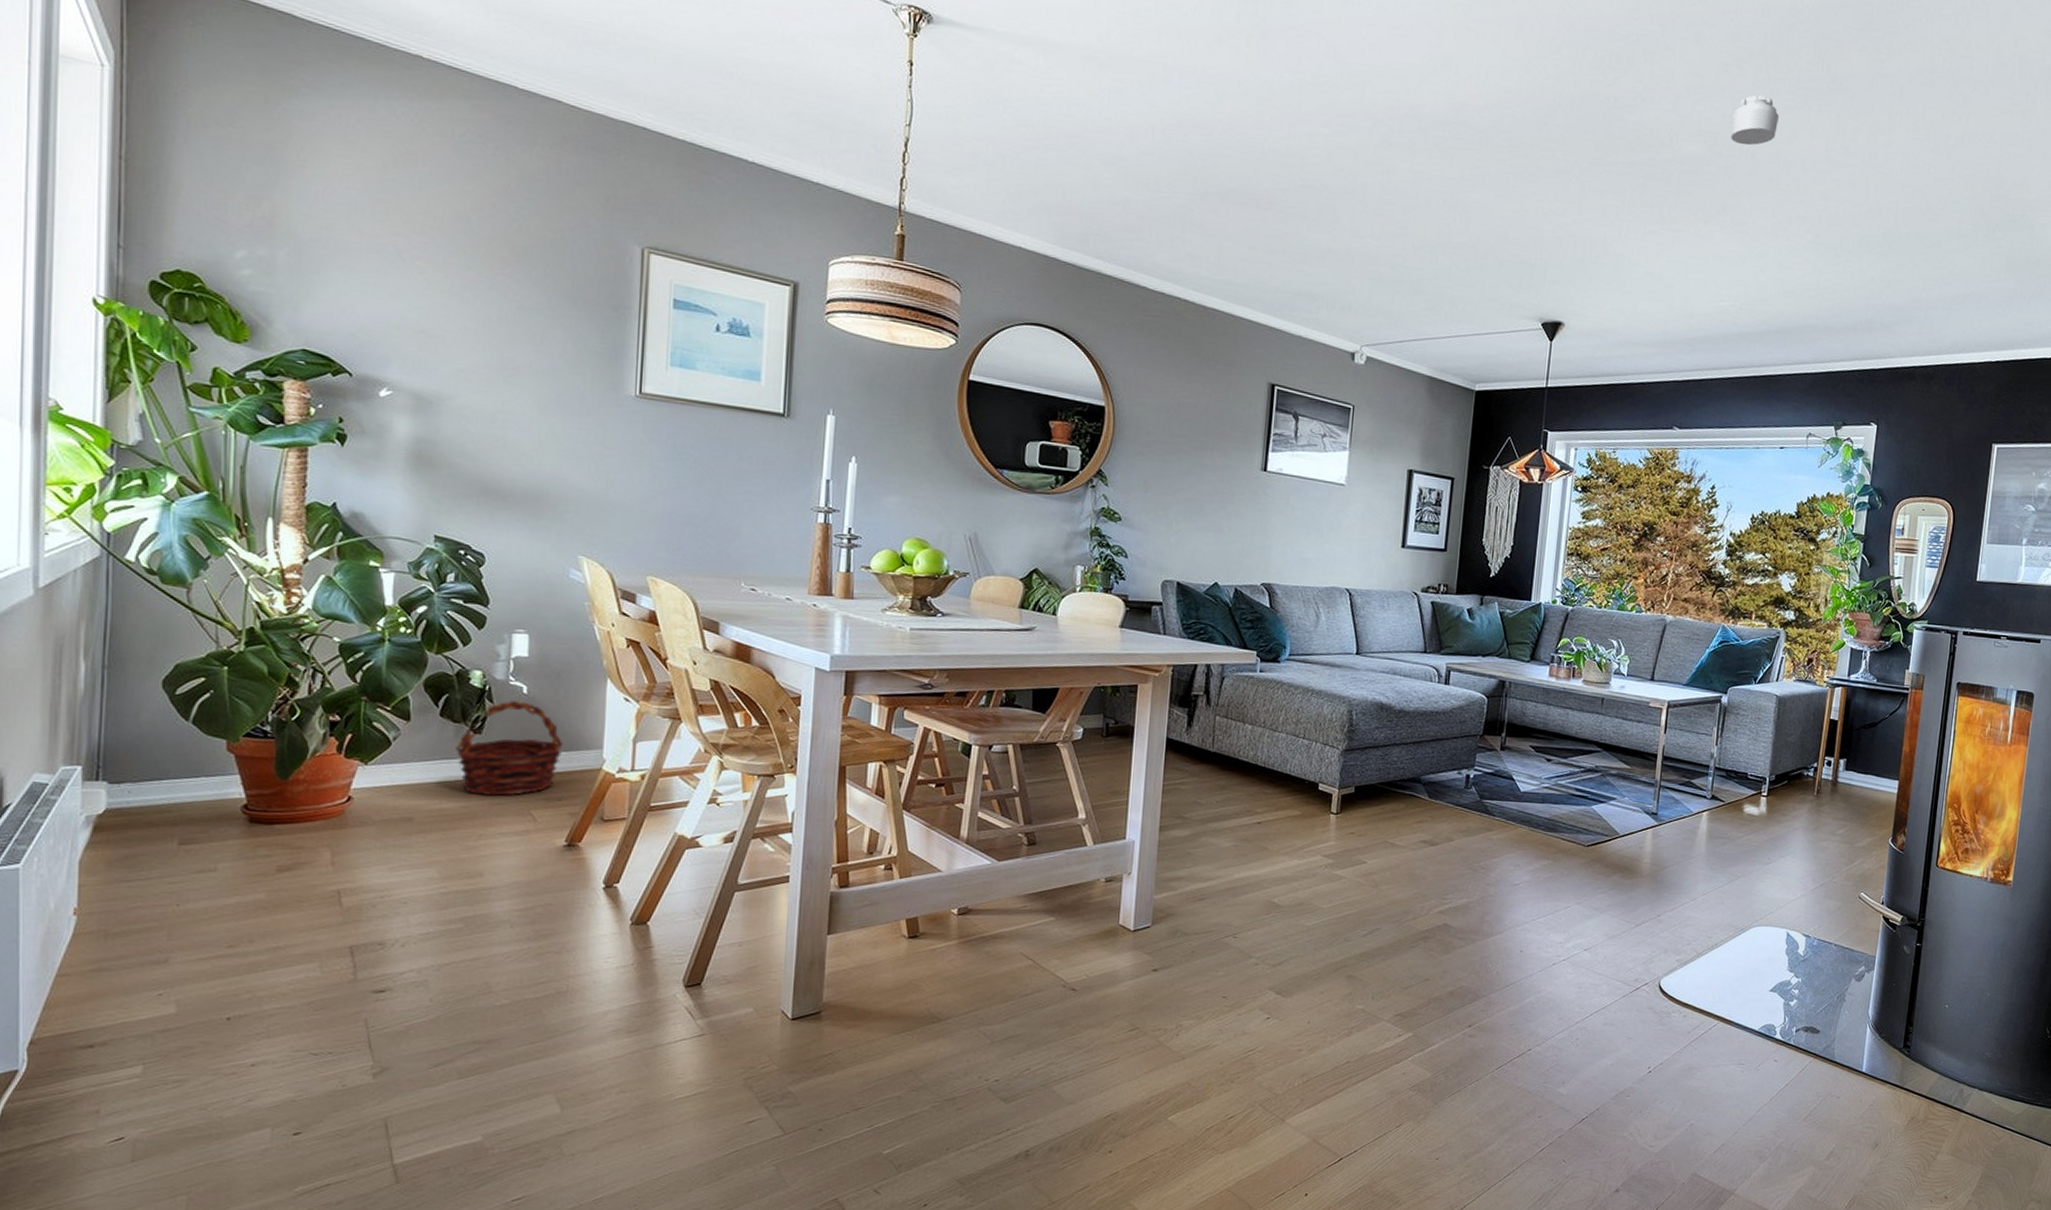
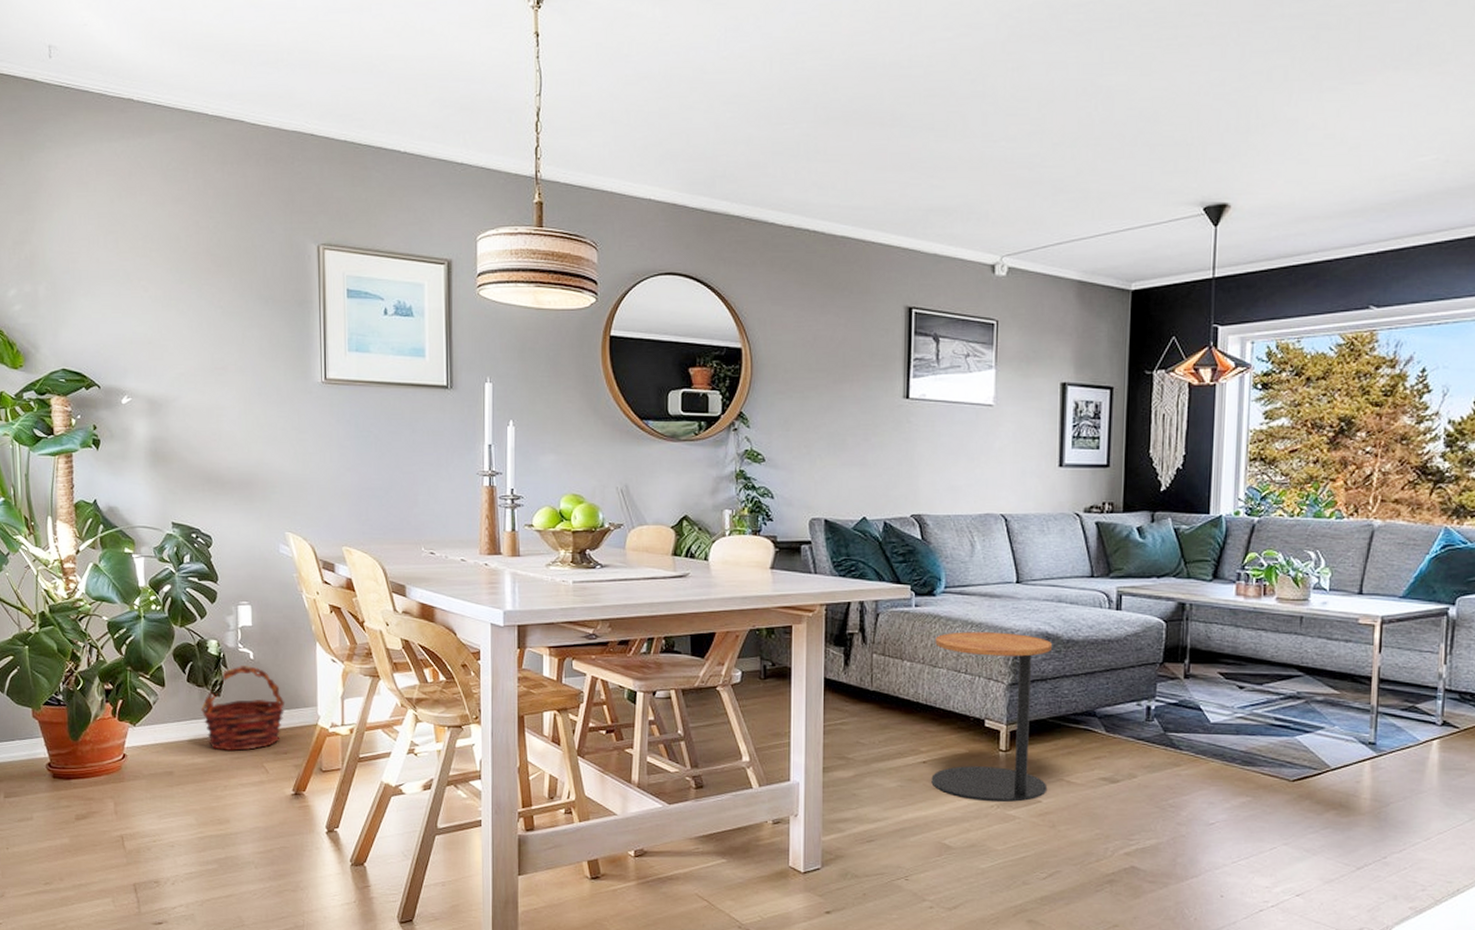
side table: none [1264,698,1386,863] -> present [931,632,1053,803]

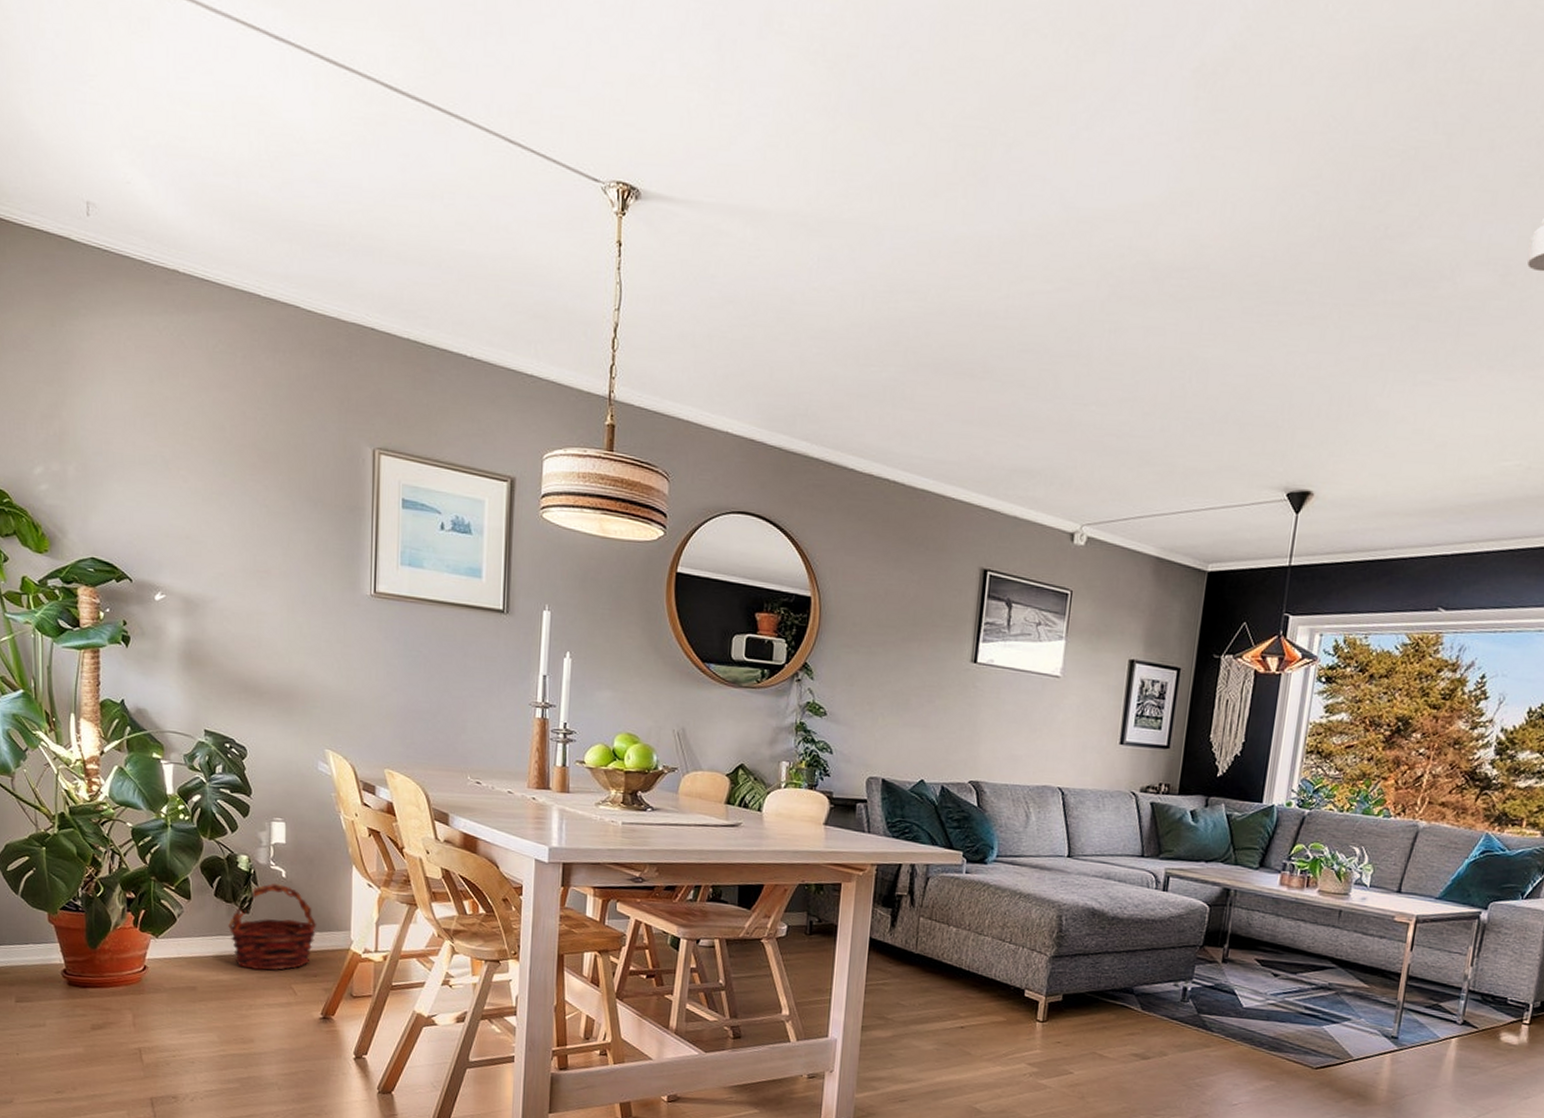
side table: present [931,632,1053,803] -> none [967,901,1098,1072]

